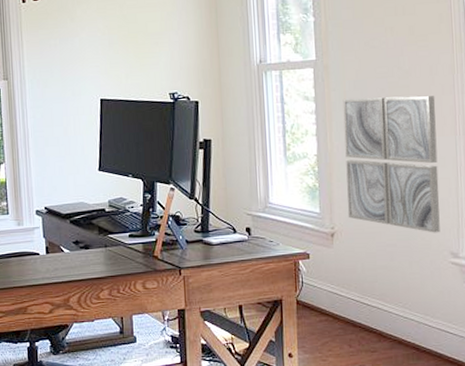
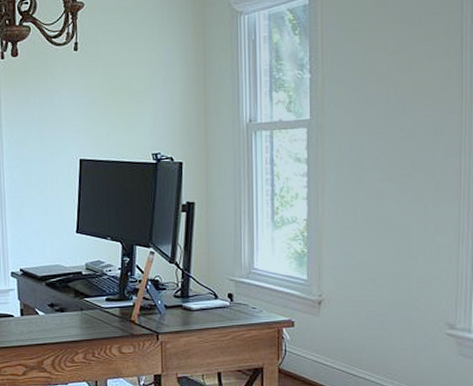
wall art: present [343,95,440,233] -> none [337,157,439,303]

